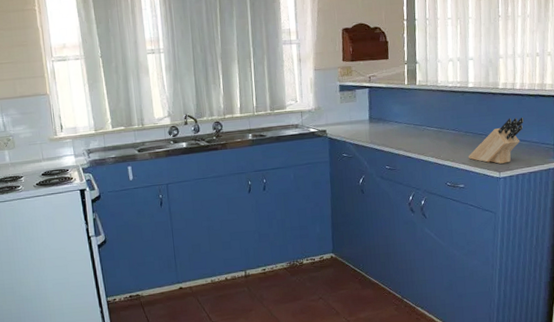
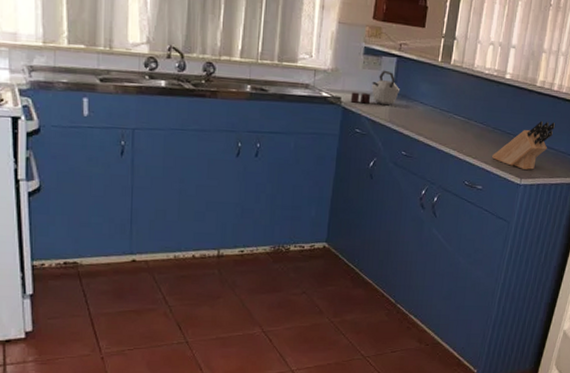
kettle: none [334,100,376,133] -> present [350,70,401,106]

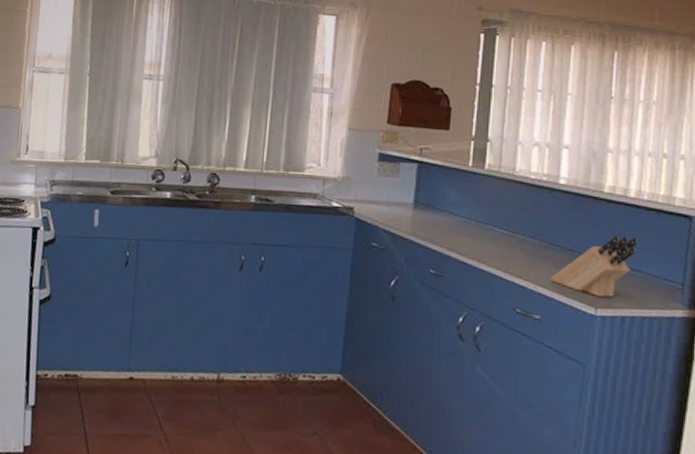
kettle: present [350,70,401,106] -> none [365,177,424,217]

